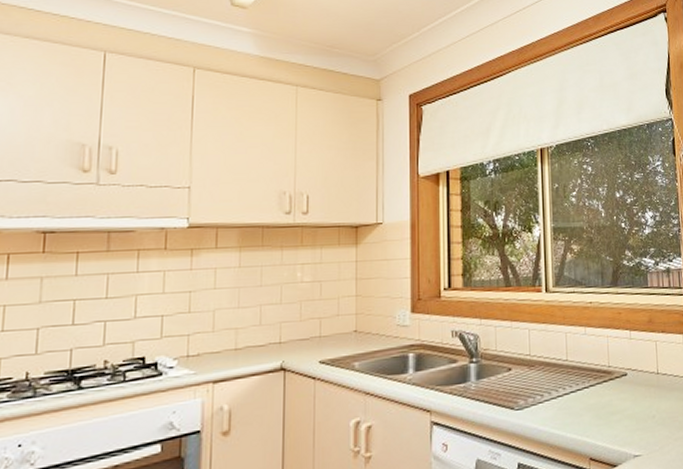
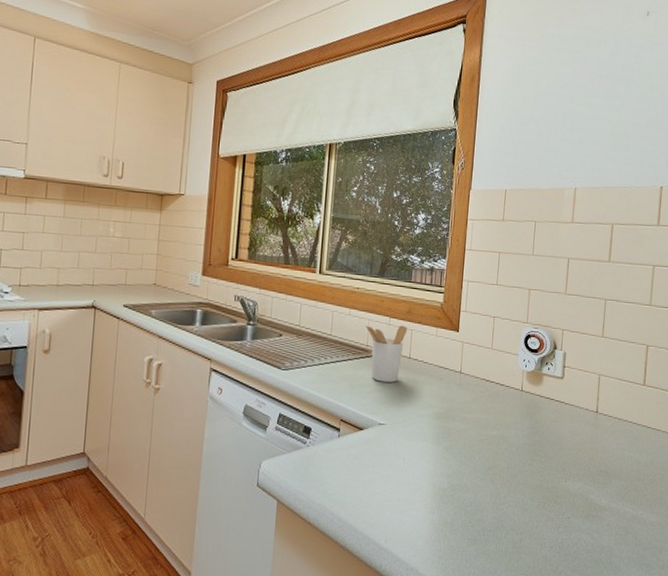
utensil holder: none [604,337,651,406] -> present [365,325,408,382]

